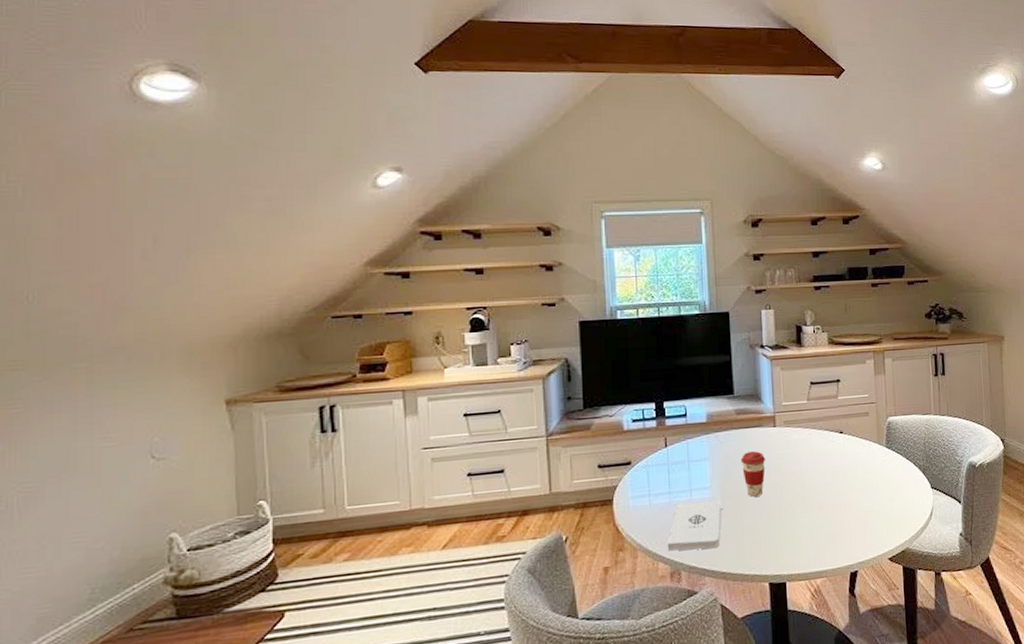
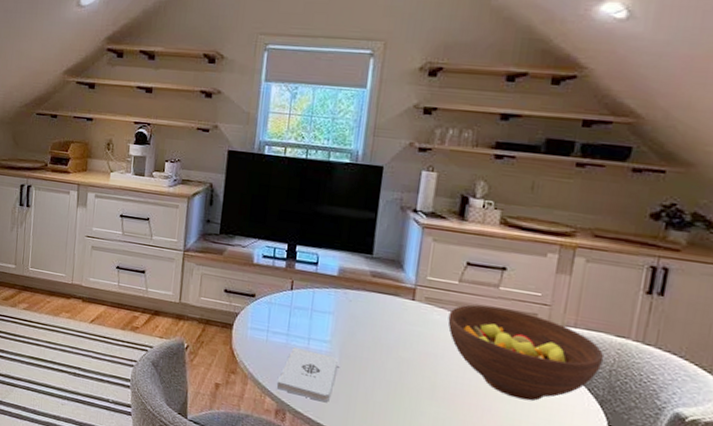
coffee cup: present [740,451,766,497] -> none [367,318,397,367]
fruit bowl: none [805,413,919,488] -> present [447,304,605,401]

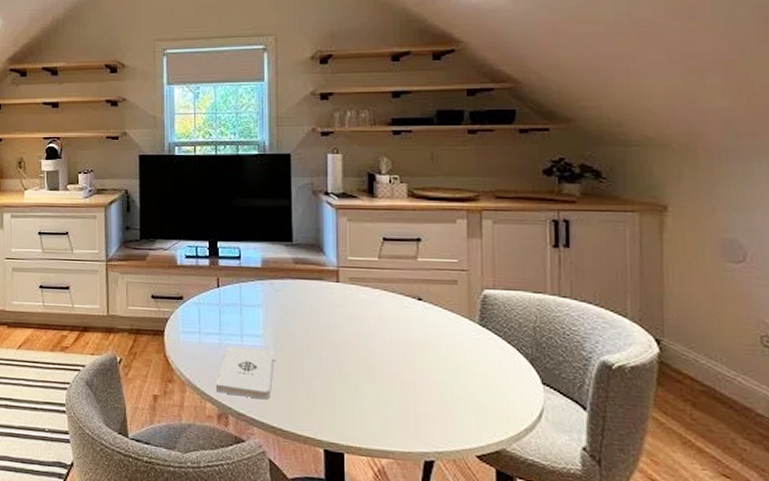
fruit bowl: present [447,304,605,401] -> none [374,278,527,369]

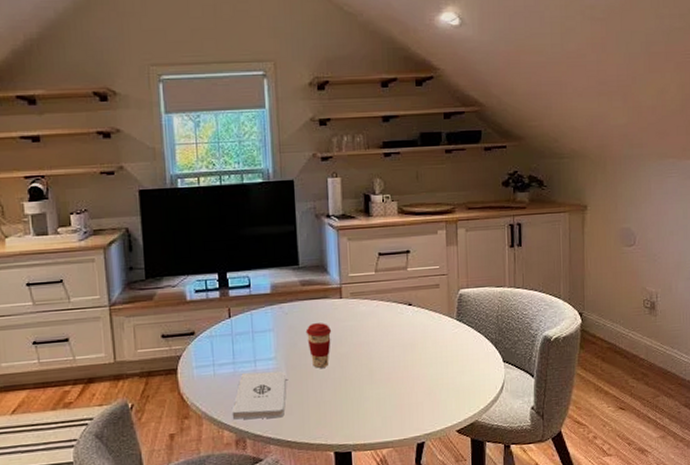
coffee cup: none [297,305,326,354] -> present [305,323,332,368]

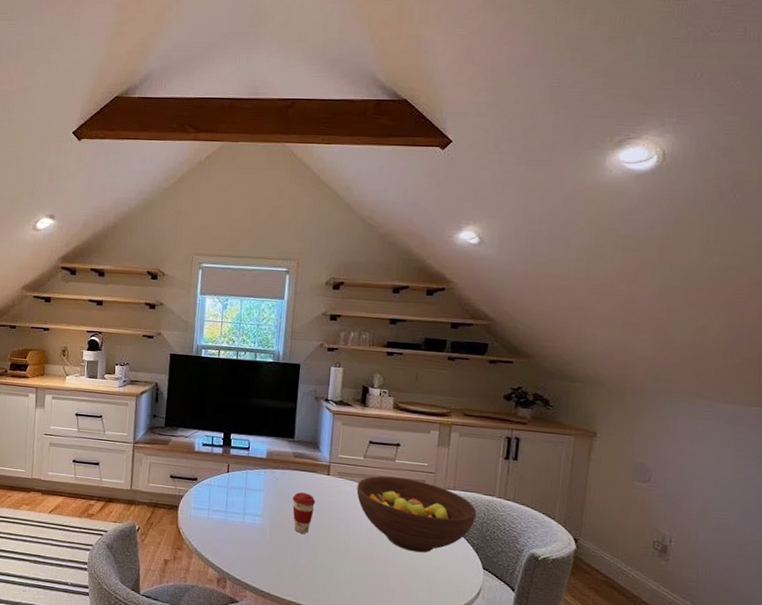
notepad: present [232,371,287,420] -> none [217,522,270,569]
fruit bowl: none [372,285,492,361] -> present [356,476,477,553]

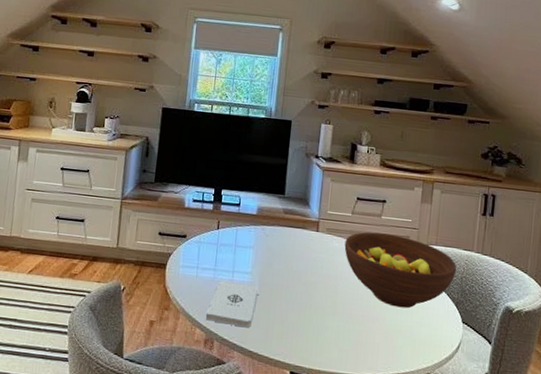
notepad: none [217,522,270,569] -> present [205,281,259,328]
coffee cup: present [292,492,316,534] -> none [281,249,305,291]

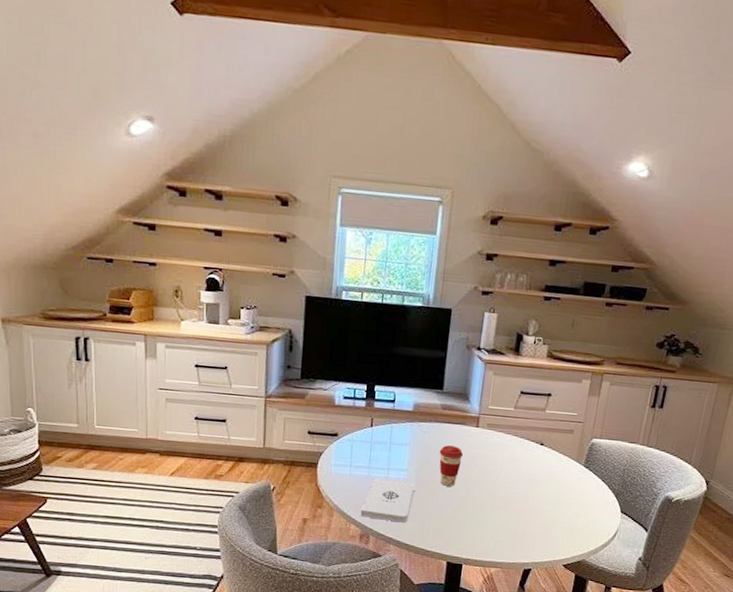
coffee cup: none [281,249,305,291] -> present [439,445,464,487]
fruit bowl: present [344,232,457,309] -> none [505,426,621,500]

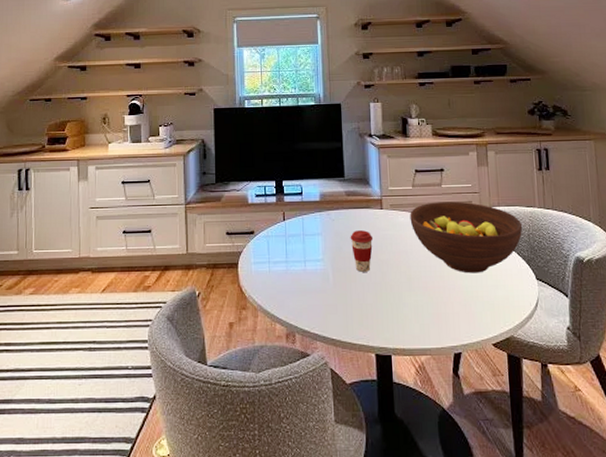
notepad: present [360,478,415,523] -> none [283,272,333,316]
fruit bowl: none [505,426,621,500] -> present [410,201,523,274]

